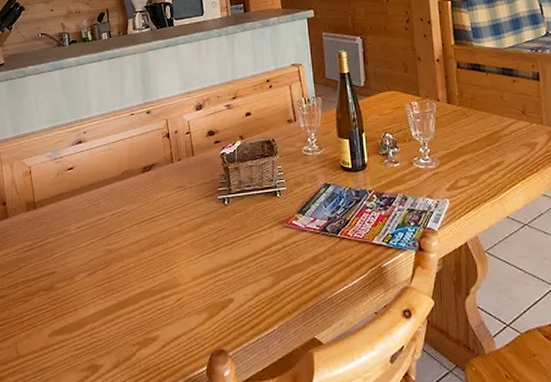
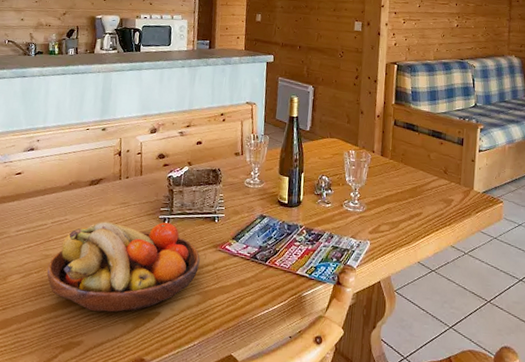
fruit bowl: none [112,202,267,303] -> present [46,220,200,312]

